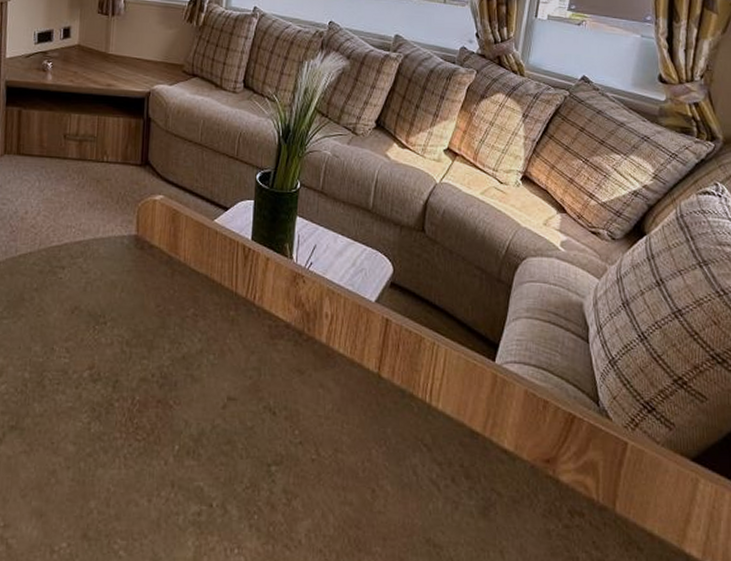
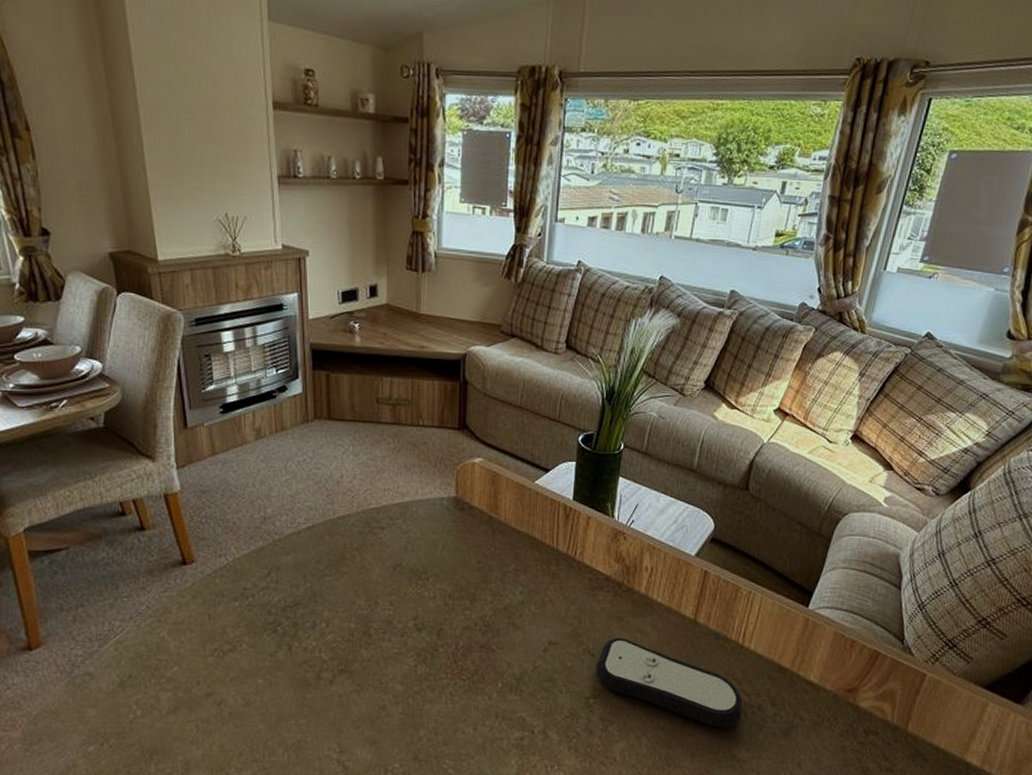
remote control: none [277,394,434,505] -> present [596,638,743,728]

